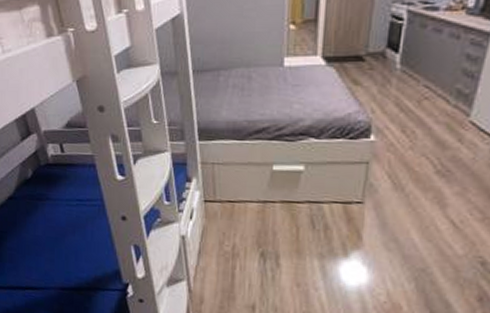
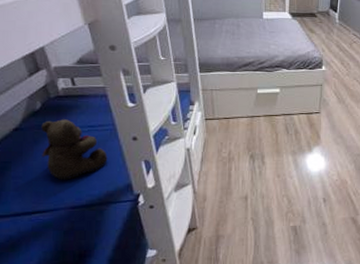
teddy bear: none [33,190,96,258] -> present [41,119,108,180]

